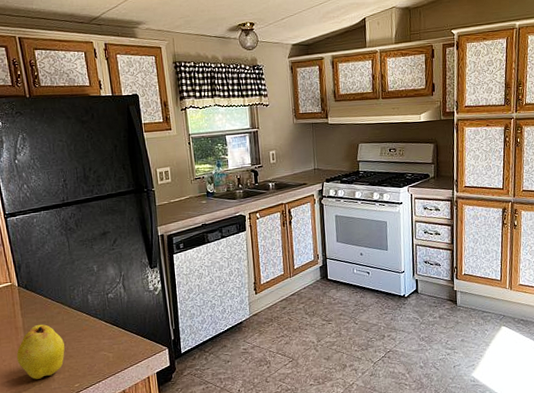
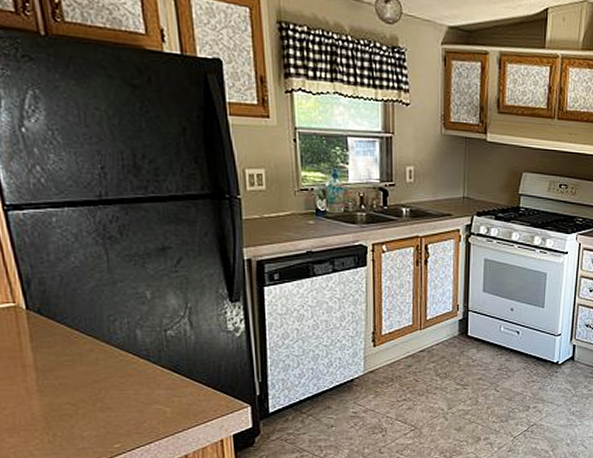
fruit: present [16,324,65,380] -> none [23,363,100,436]

